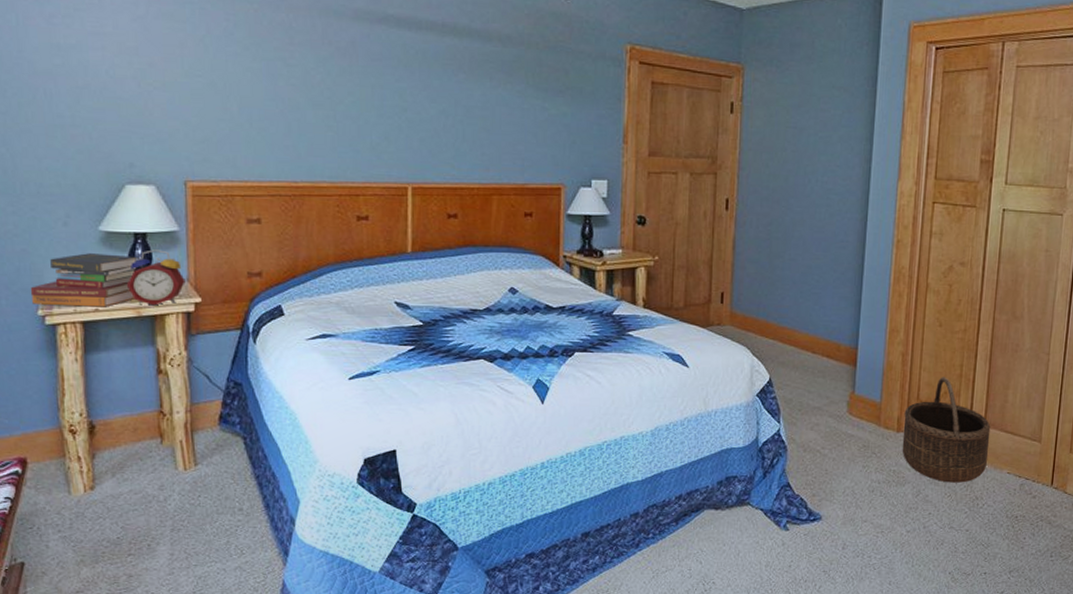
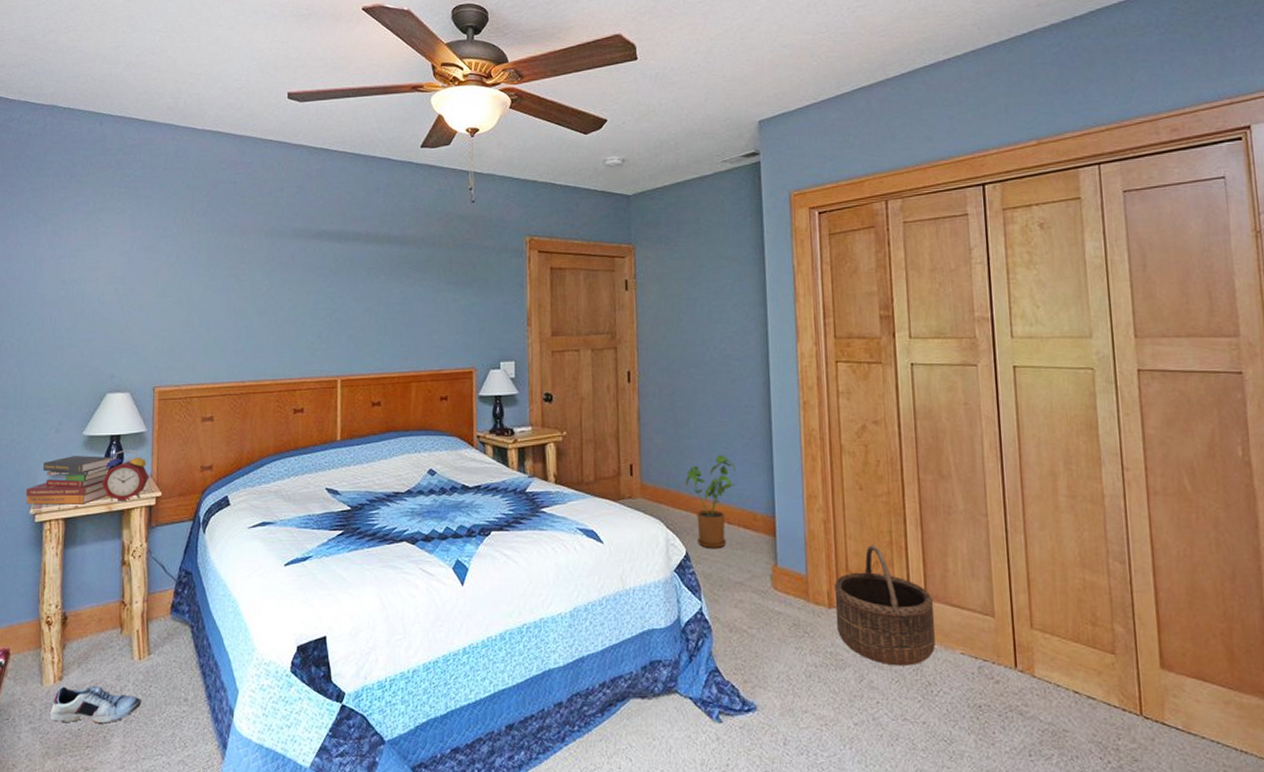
shoe: none [82,494,190,534] -> present [50,685,141,725]
house plant: none [775,287,825,375] -> present [685,455,736,548]

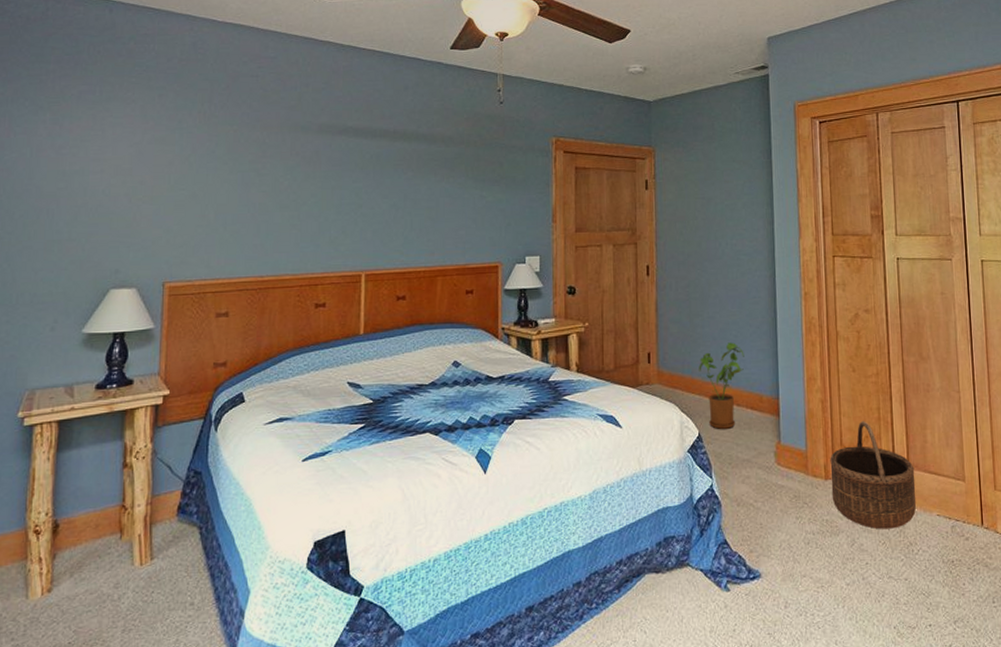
books: present [25,455,111,505] -> none [13,354,113,407]
shoe: present [50,685,141,725] -> none [36,595,142,637]
alarm clock: present [101,449,149,501] -> none [102,347,156,401]

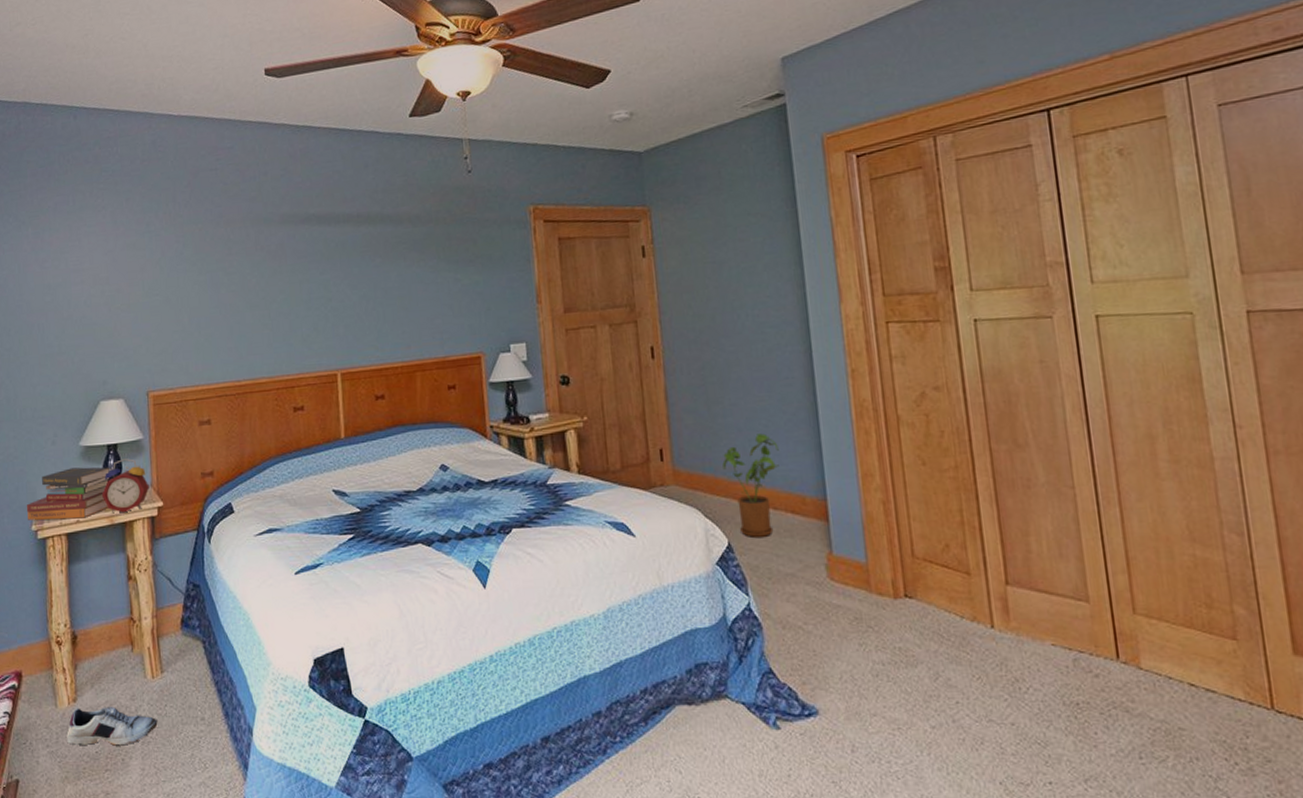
books: none [13,354,113,407] -> present [26,467,110,520]
shoe: none [36,595,142,637] -> present [66,706,158,747]
alarm clock: none [102,347,156,401] -> present [101,458,150,513]
basket: present [830,421,916,529] -> none [899,526,1021,661]

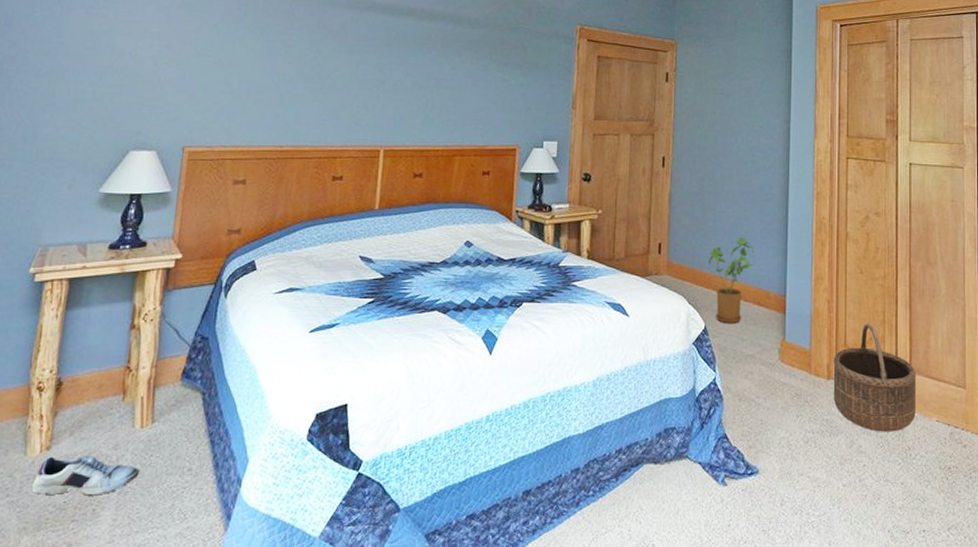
books: present [26,467,110,520] -> none [26,213,129,264]
alarm clock: present [101,458,150,513] -> none [115,209,170,262]
basket: none [899,526,1021,661] -> present [833,323,917,432]

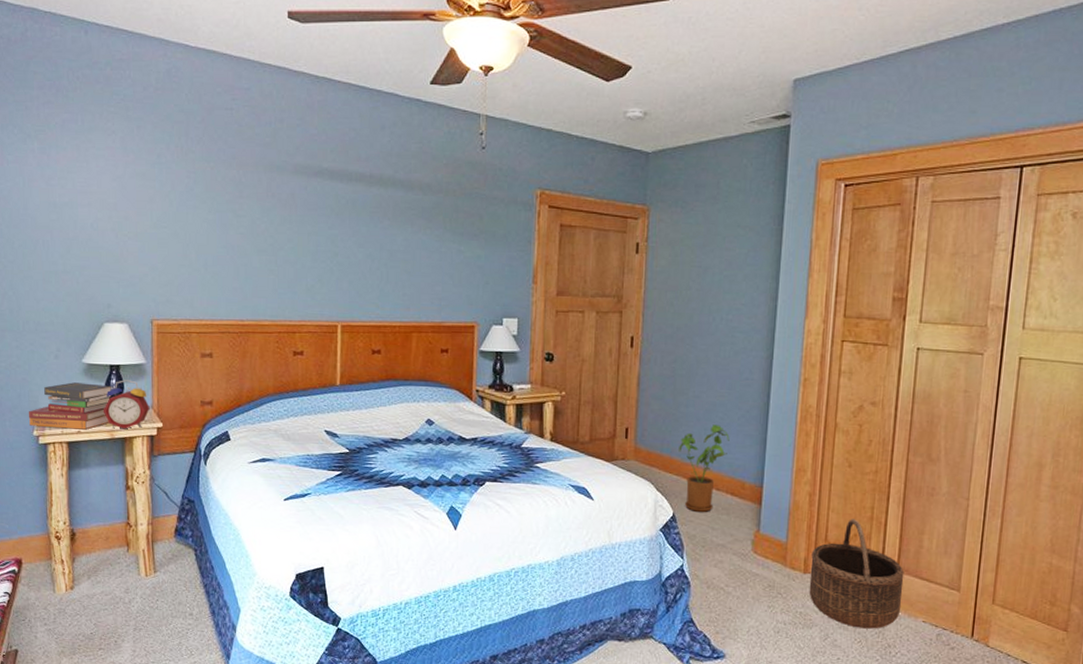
books: none [26,213,129,264] -> present [28,382,112,430]
shoe: present [31,455,140,497] -> none [63,595,149,631]
alarm clock: none [115,209,170,262] -> present [103,380,150,429]

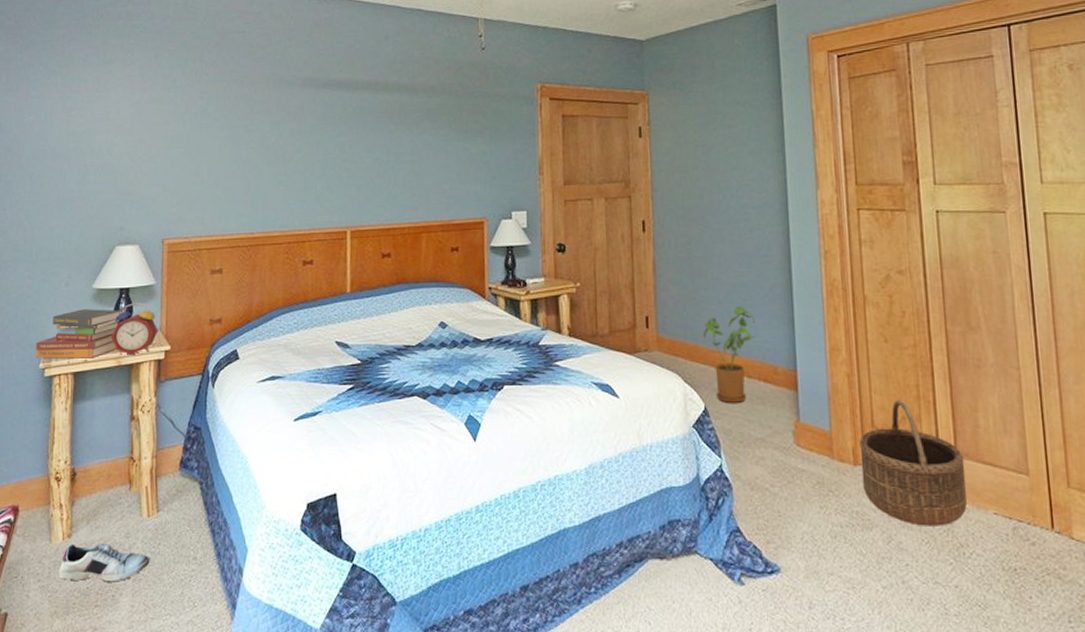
shoe: none [63,595,149,631] -> present [59,542,150,584]

